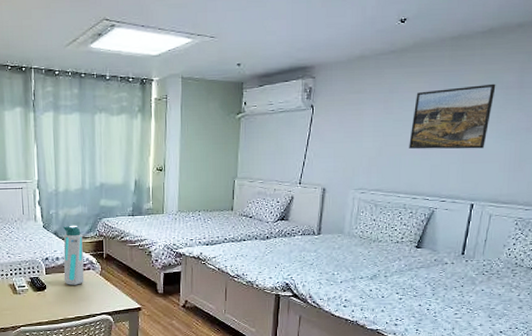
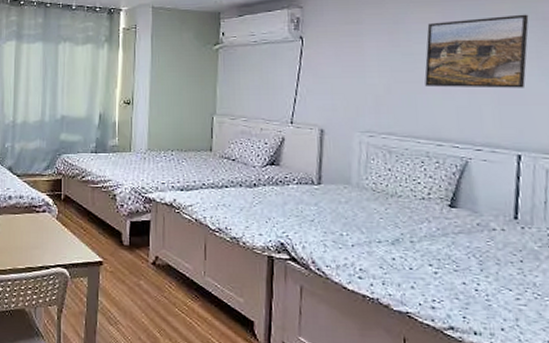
water bottle: present [63,225,84,285] -> none [16,160,39,230]

